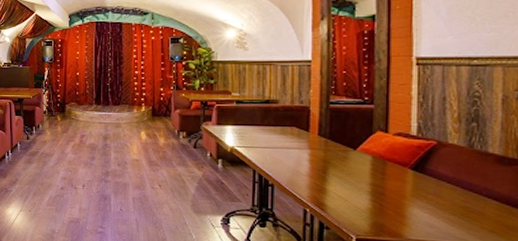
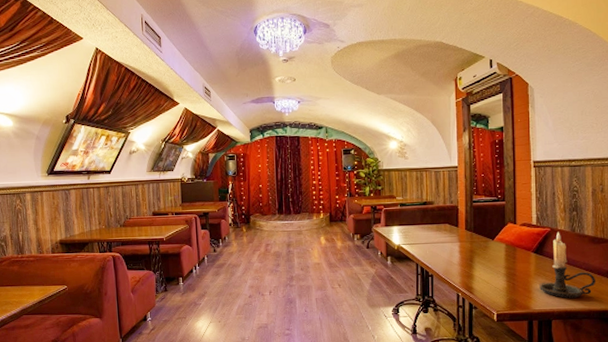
candle holder: none [418,146,504,231] -> present [539,232,596,298]

